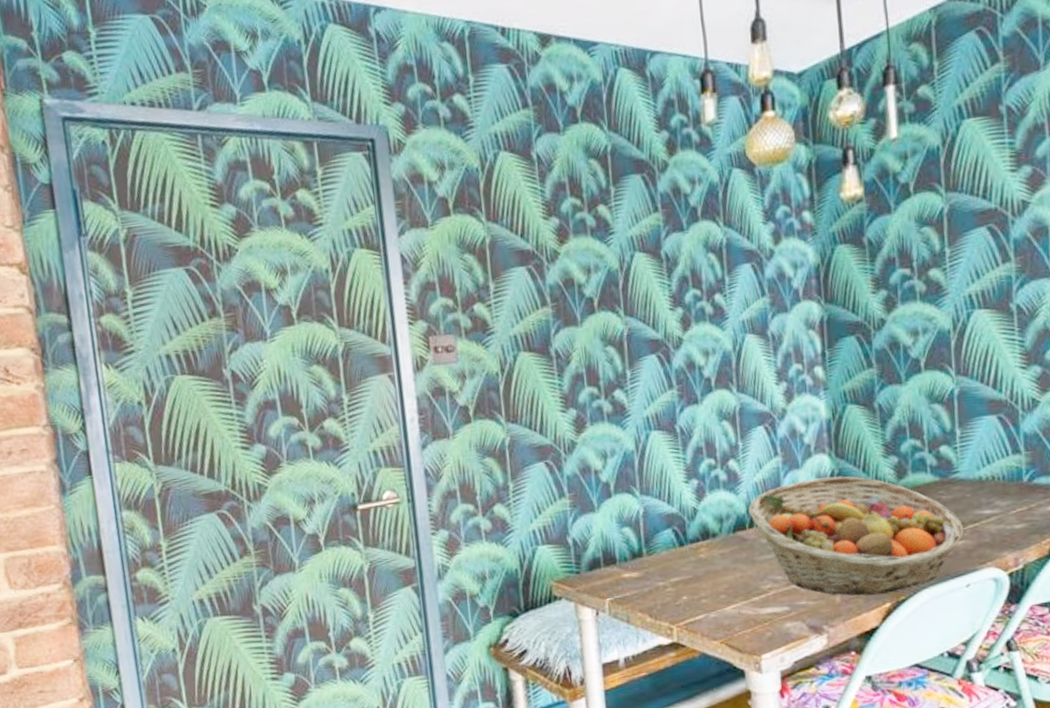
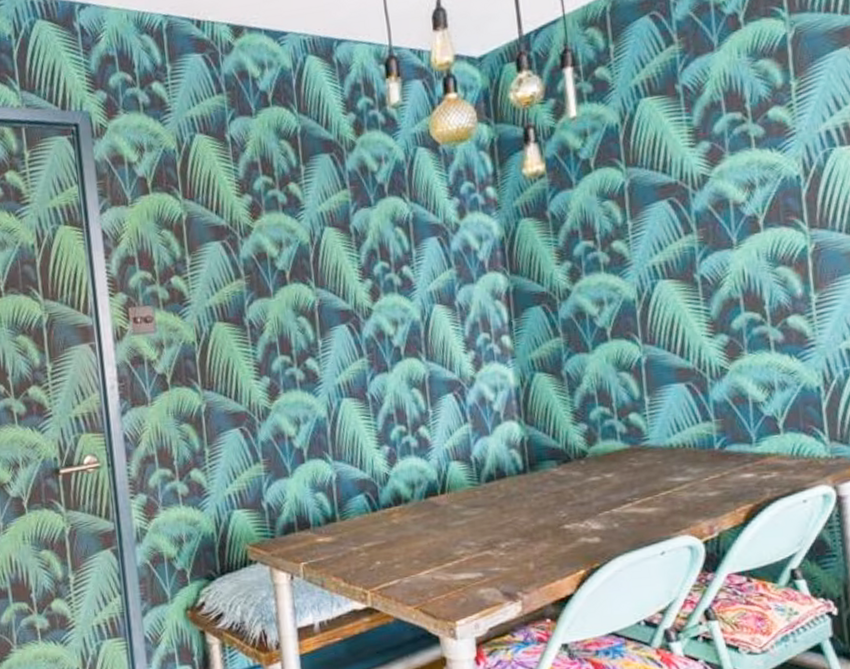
fruit basket: present [749,476,964,596] -> none [440,443,657,563]

